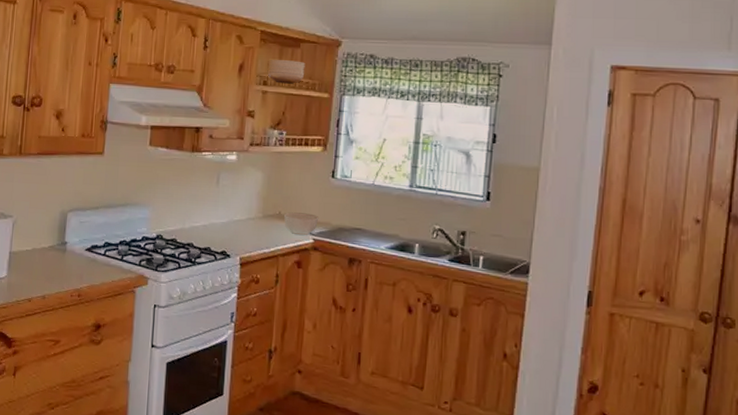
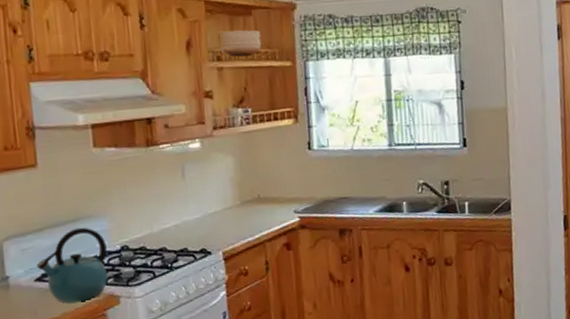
kettle: none [89,212,145,277] -> present [36,227,108,304]
bowl: present [283,212,319,236] -> none [263,191,302,217]

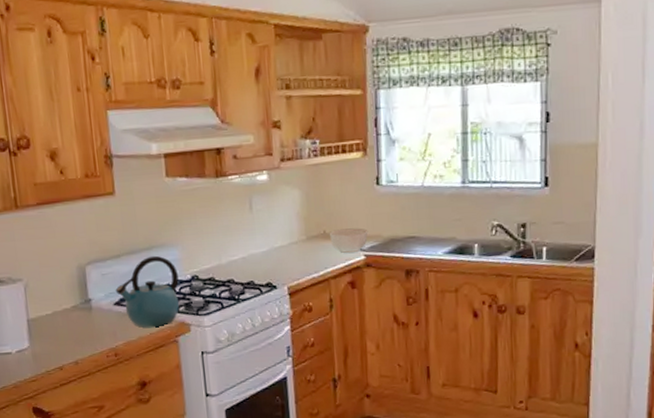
bowl: present [219,30,262,57] -> none [288,55,332,85]
bowl: none [263,191,302,217] -> present [329,228,368,254]

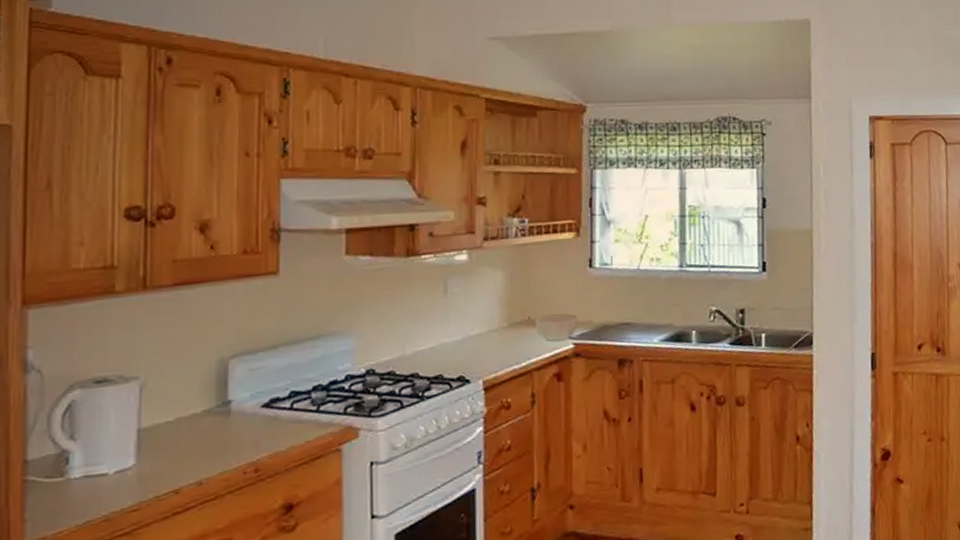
kettle: present [115,255,180,328] -> none [265,346,349,435]

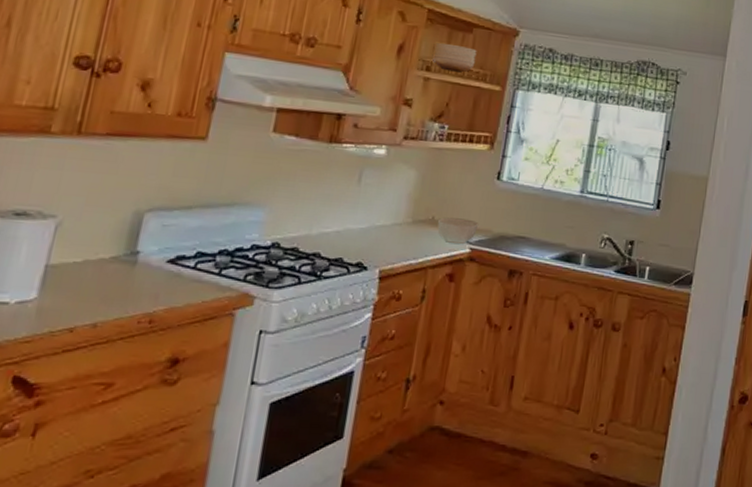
bowl: none [498,132,545,161] -> present [432,43,477,73]

